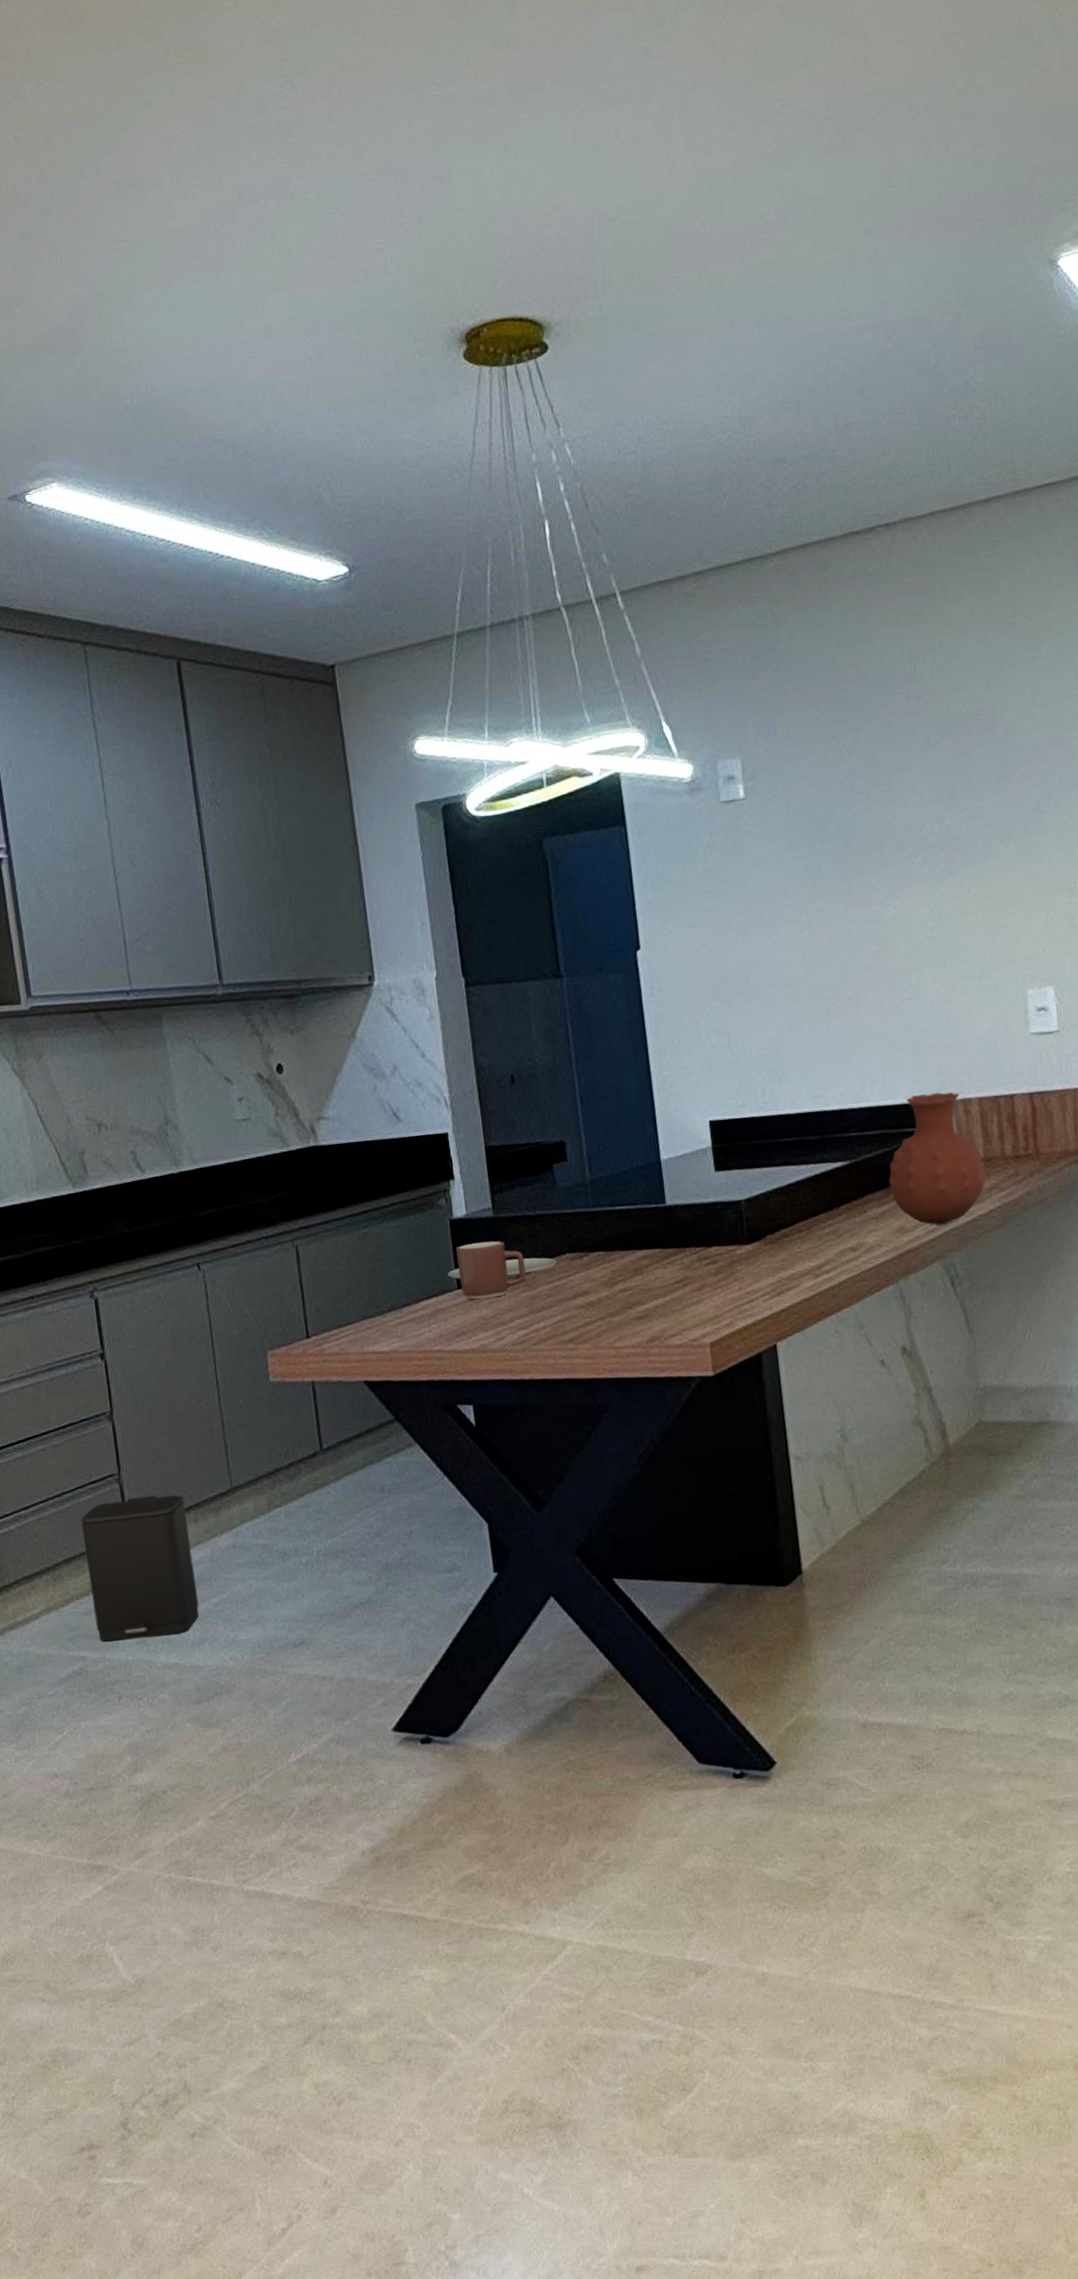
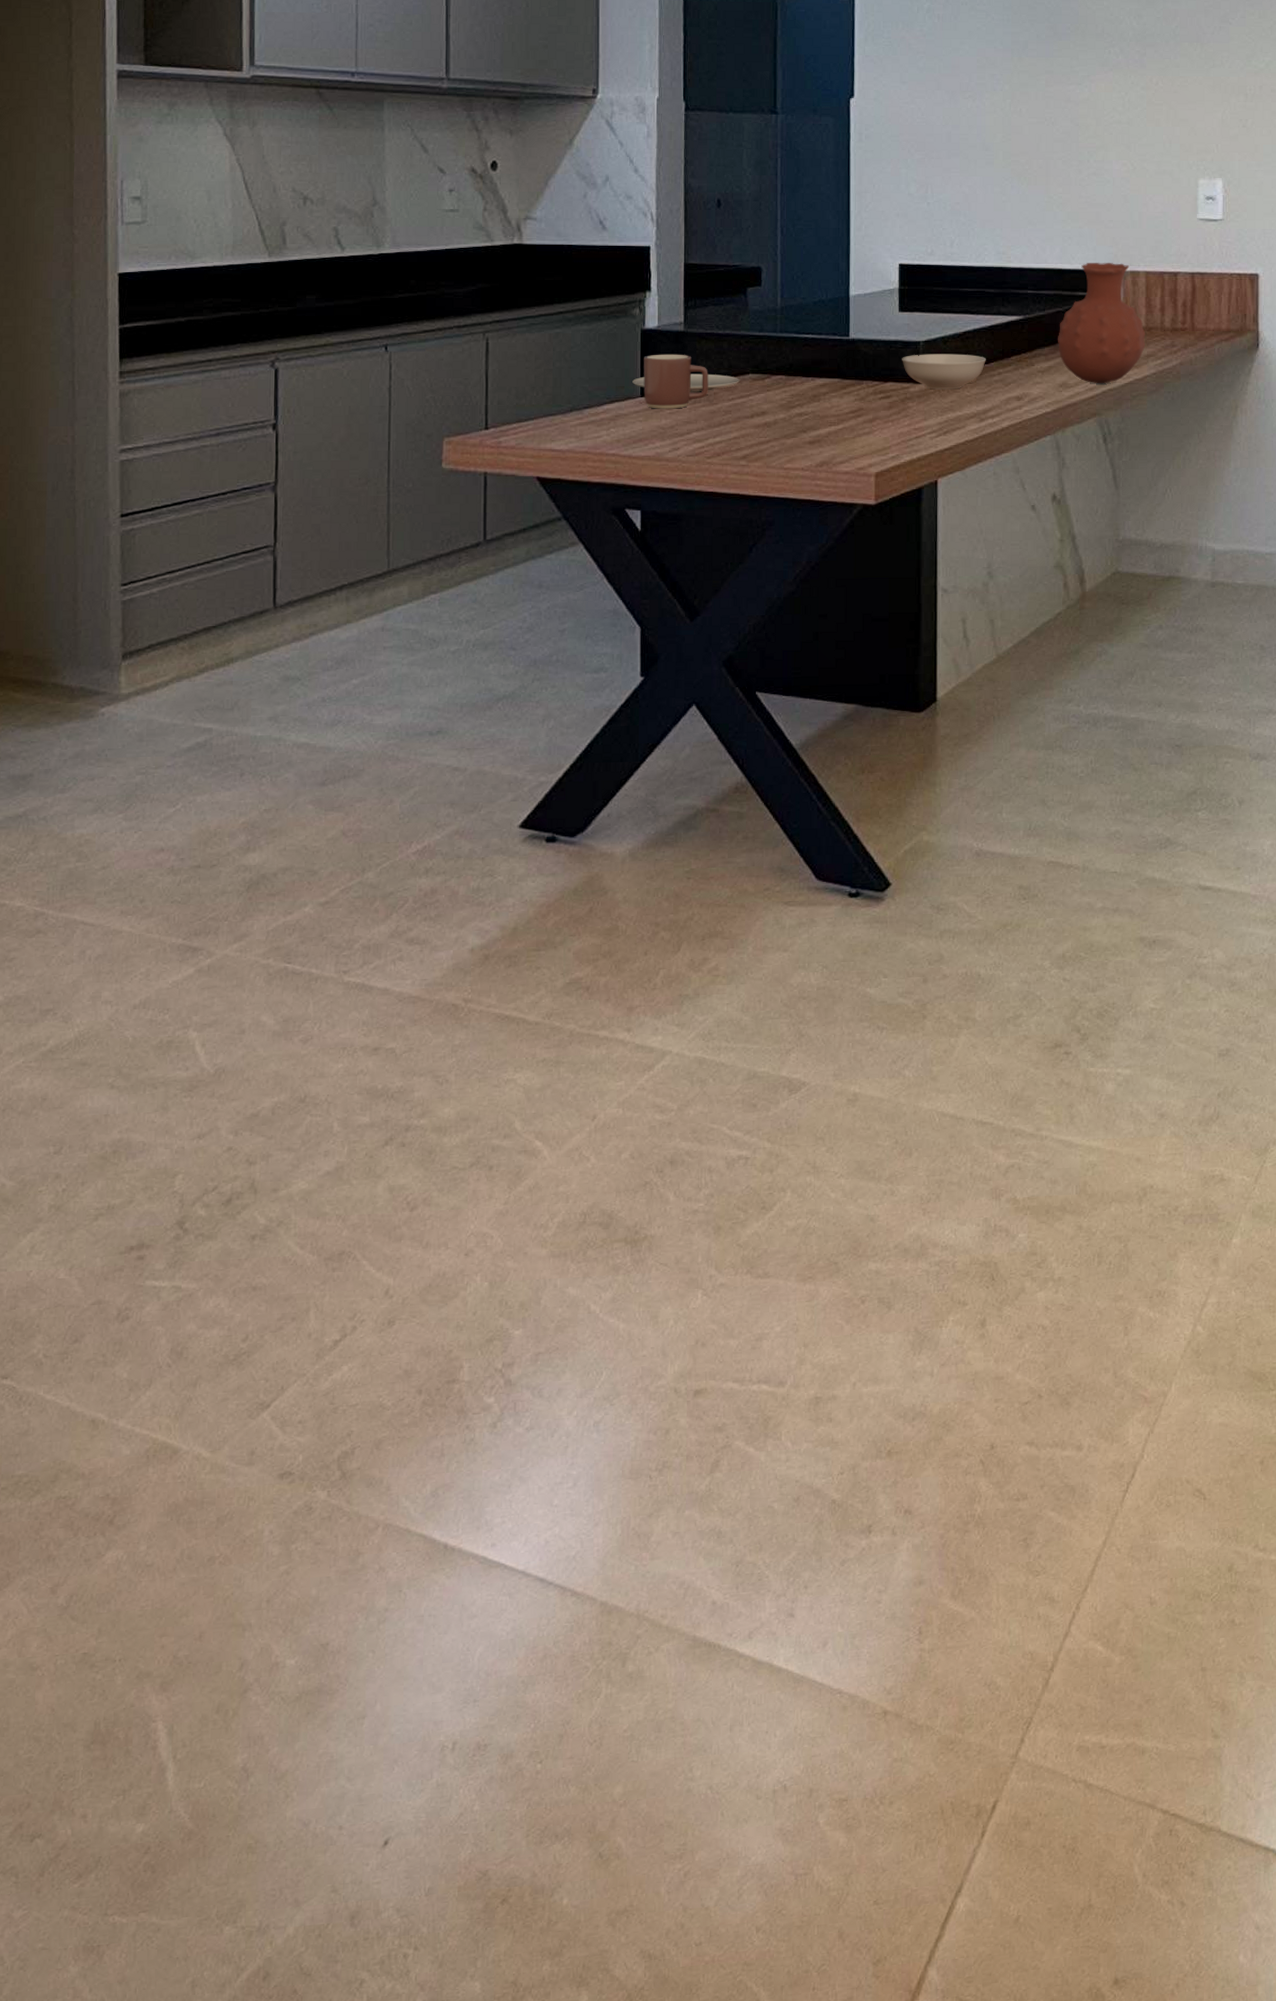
pedal bin: present [81,1495,199,1642] -> none [227,571,339,715]
bowl: none [724,1208,814,1250] -> present [902,354,986,390]

